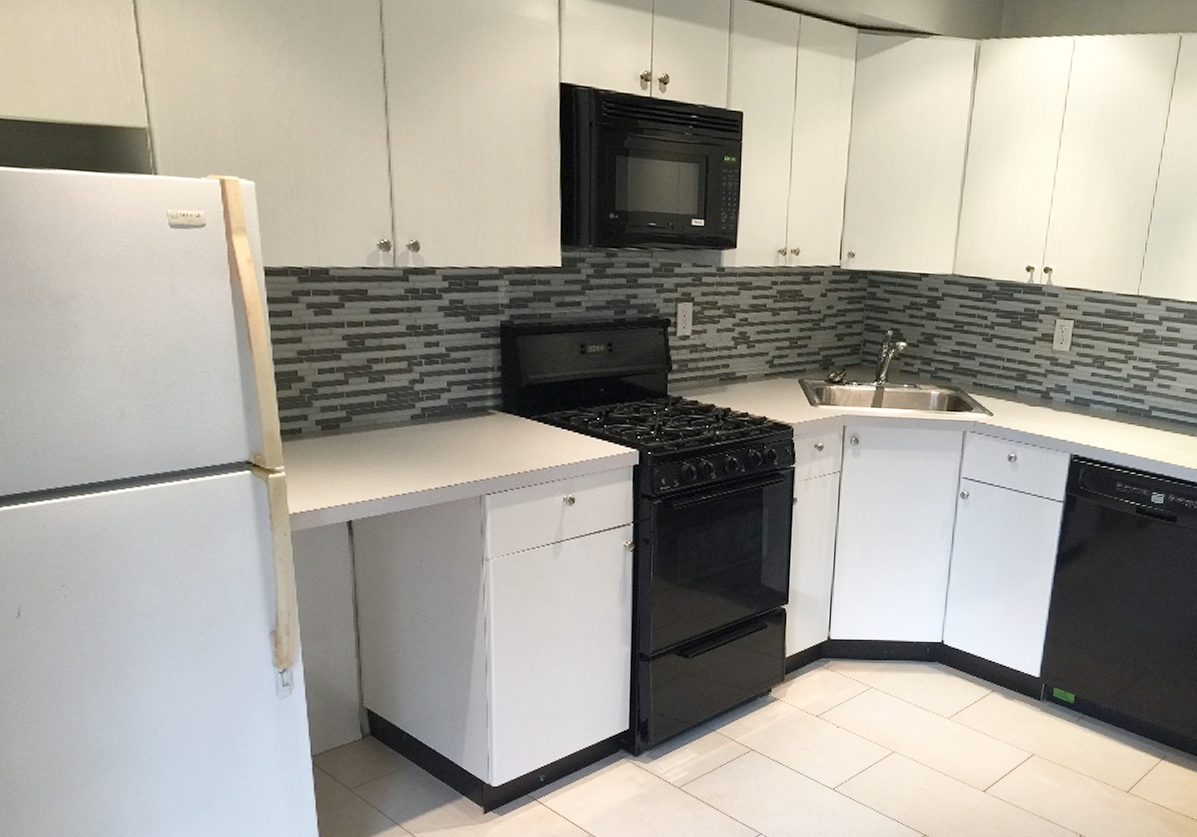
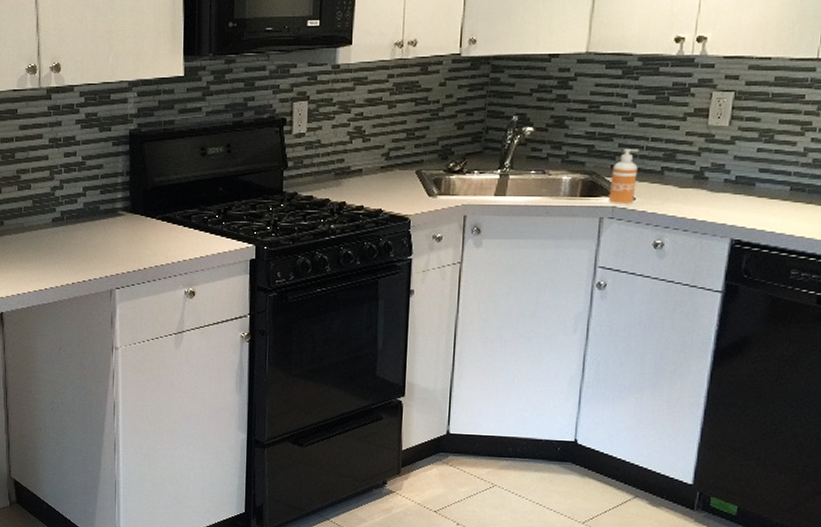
soap dispenser: none [970,368,997,420] -> present [608,149,639,205]

